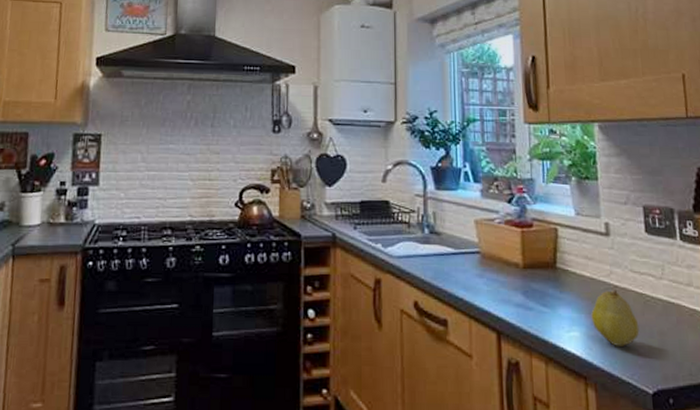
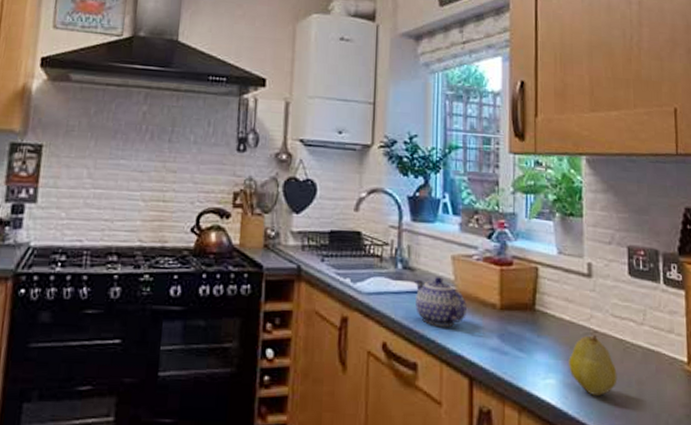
teapot: none [441,240,491,285] -> present [415,277,466,327]

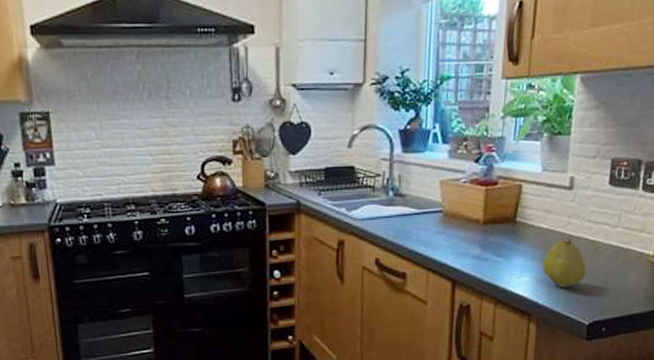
teapot: present [415,277,466,327] -> none [405,200,452,242]

